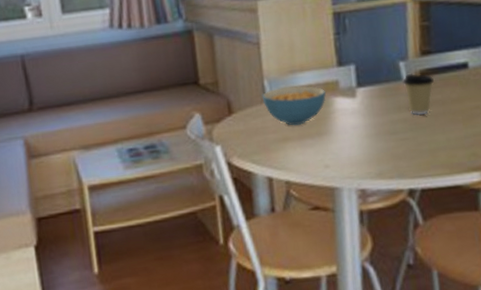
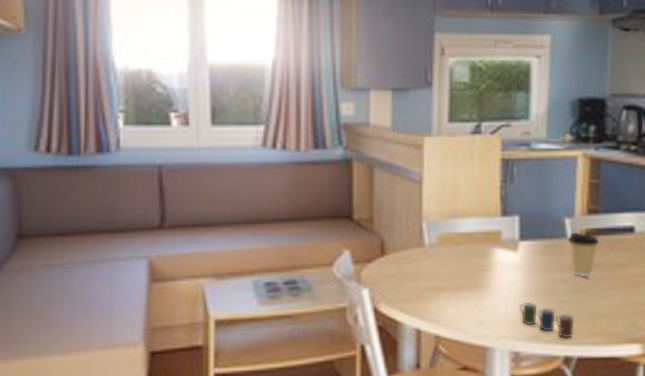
cereal bowl: present [261,85,326,126] -> none [418,231,486,275]
cup: none [362,142,416,173] -> present [520,302,575,338]

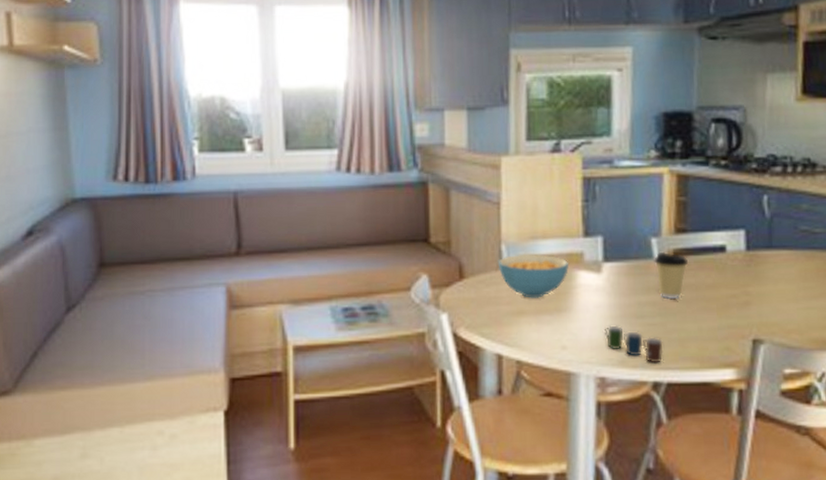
cereal bowl: none [418,231,486,275] -> present [497,253,569,298]

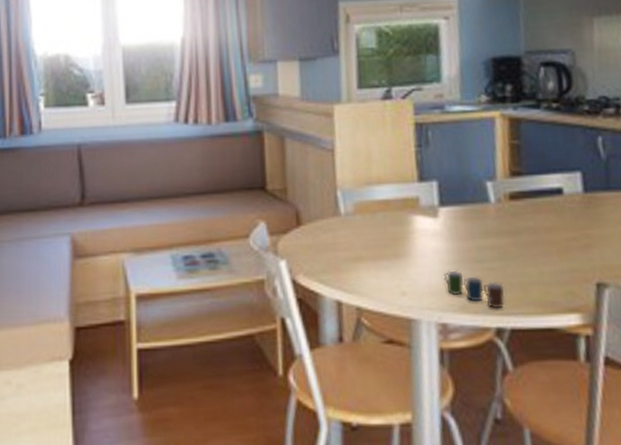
cereal bowl: present [497,253,569,298] -> none [334,199,405,244]
coffee cup: present [654,251,688,300] -> none [490,195,525,244]

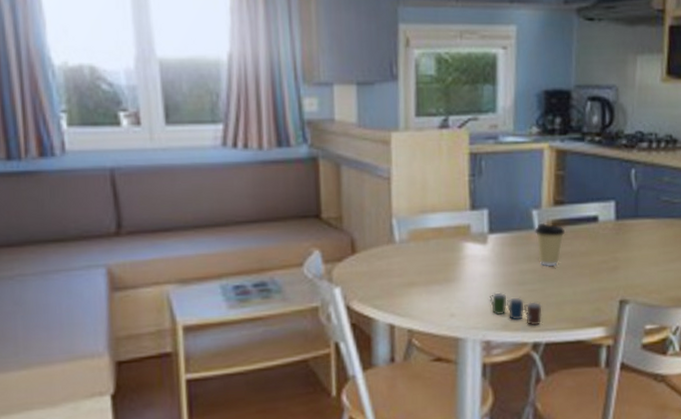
coffee cup: none [490,195,525,244] -> present [535,222,565,267]

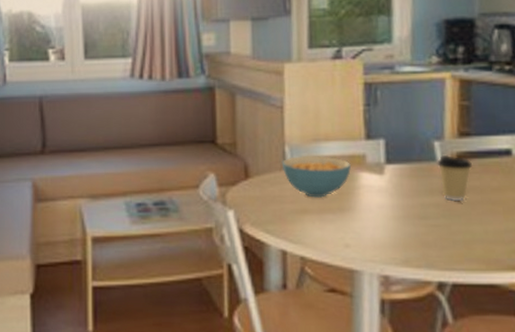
cereal bowl: none [389,227,456,270] -> present [281,155,351,198]
cup: present [490,292,542,325] -> none [388,225,448,263]

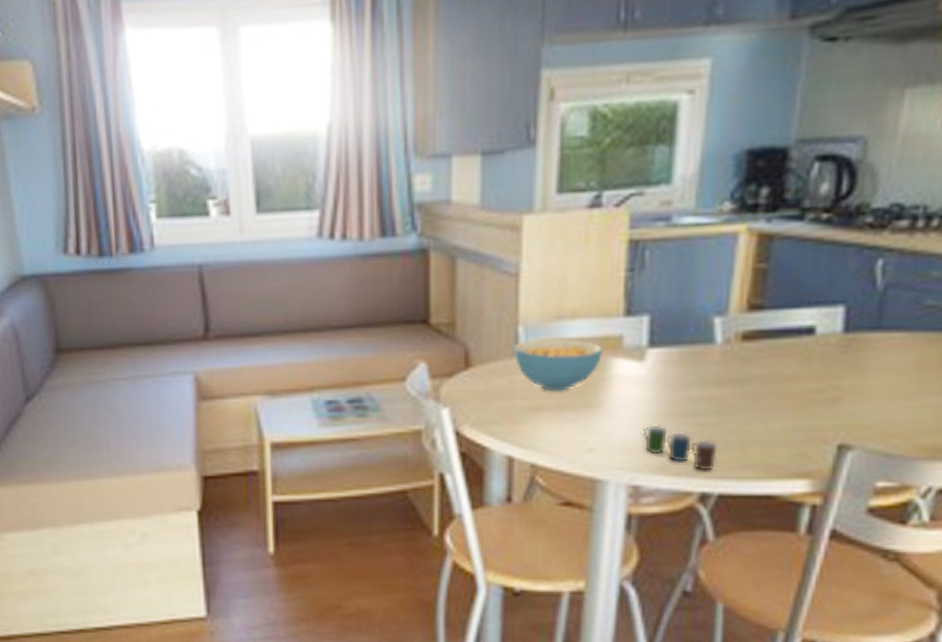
cup: none [388,225,448,263] -> present [643,425,718,470]
coffee cup: present [437,154,472,202] -> none [715,334,761,395]

